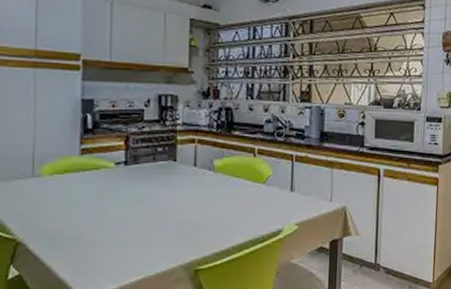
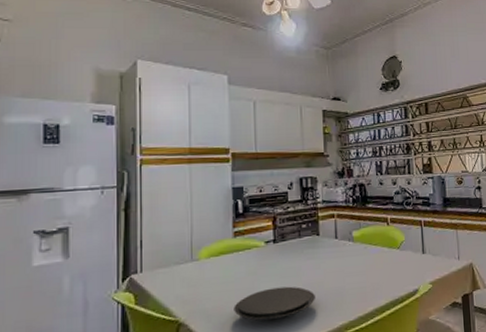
plate: none [77,213,167,248] -> present [234,286,315,321]

